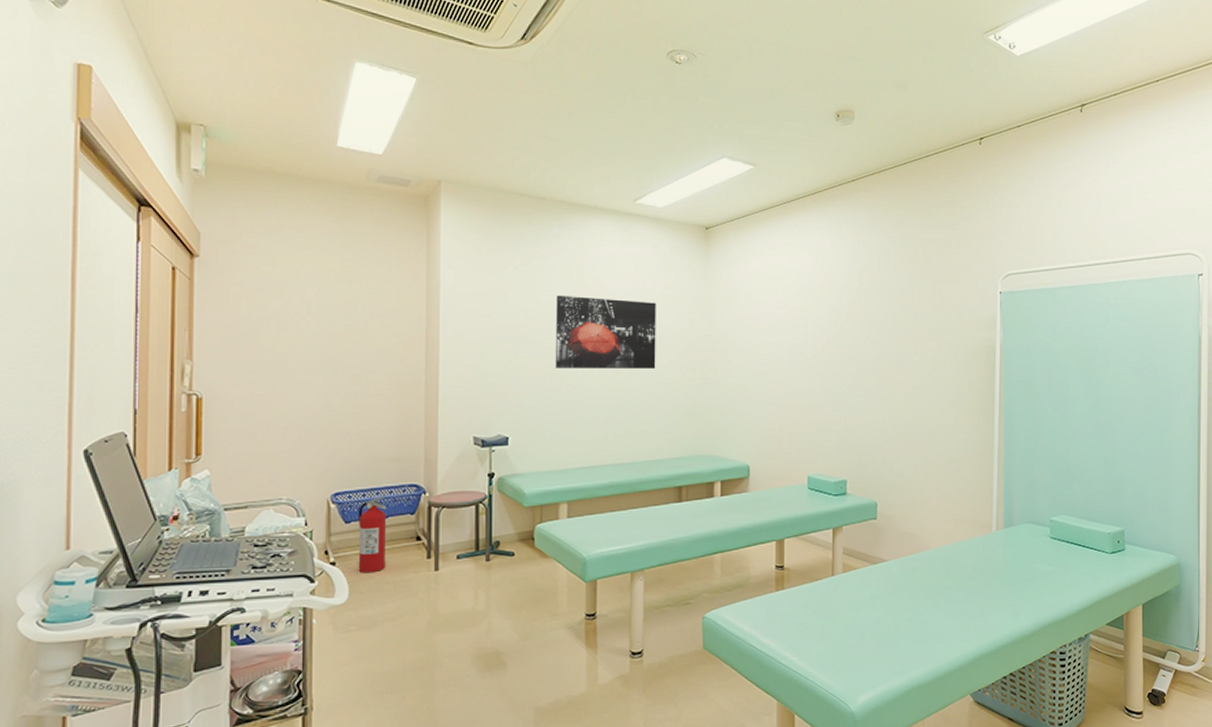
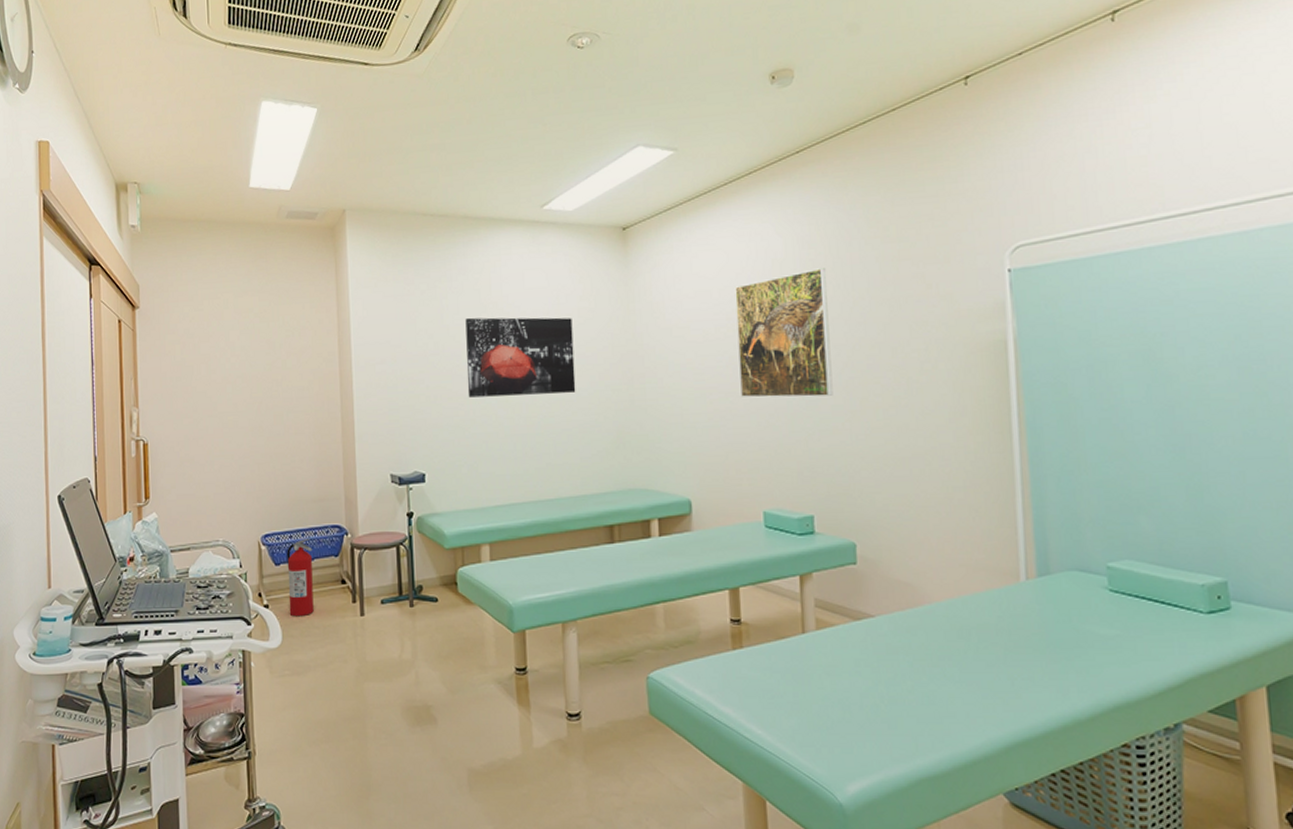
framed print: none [795,278,868,383] -> present [735,268,833,398]

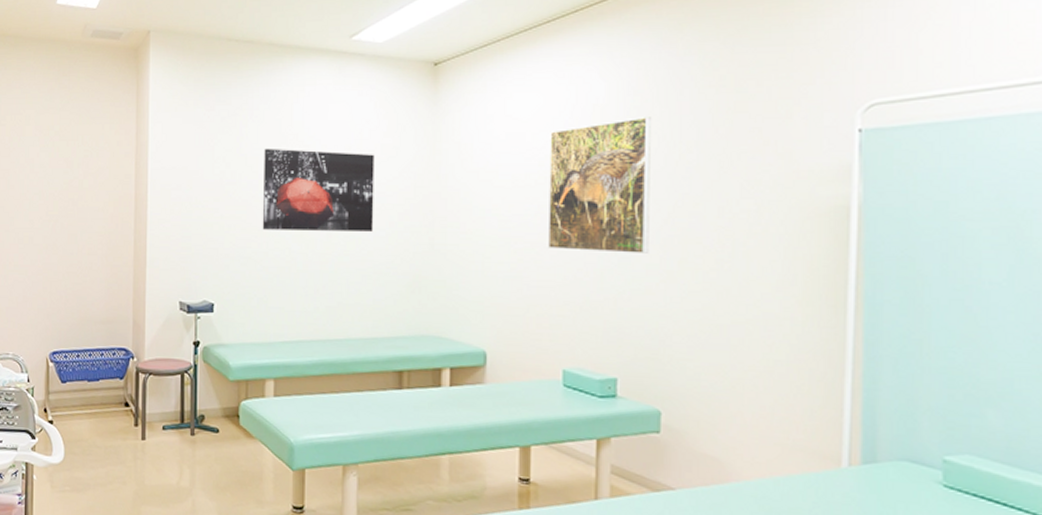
fire extinguisher: present [287,538,314,617] -> none [73,358,99,435]

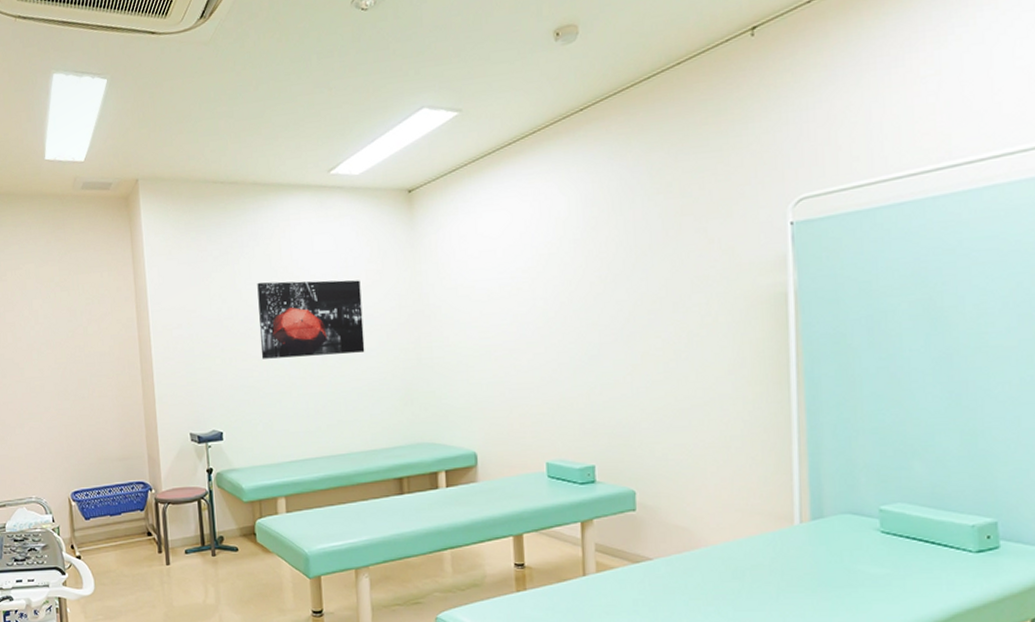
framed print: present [547,117,651,254] -> none [519,225,615,354]

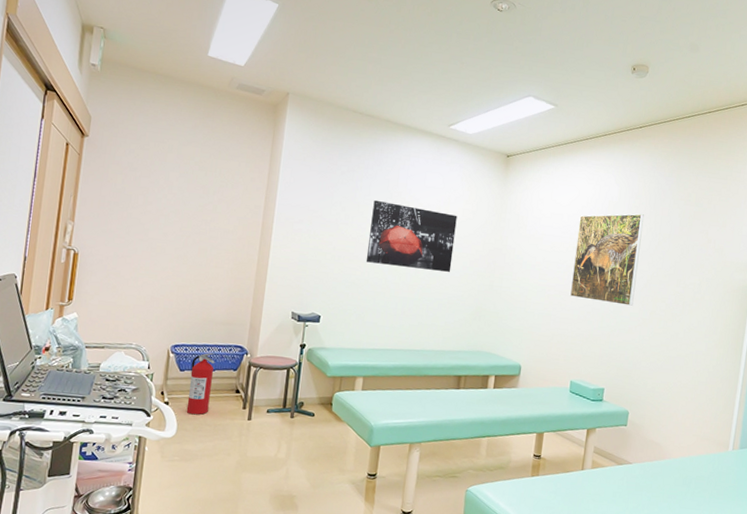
fire extinguisher: none [95,494,123,567] -> present [186,352,215,415]
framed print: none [519,225,615,354] -> present [570,213,644,306]

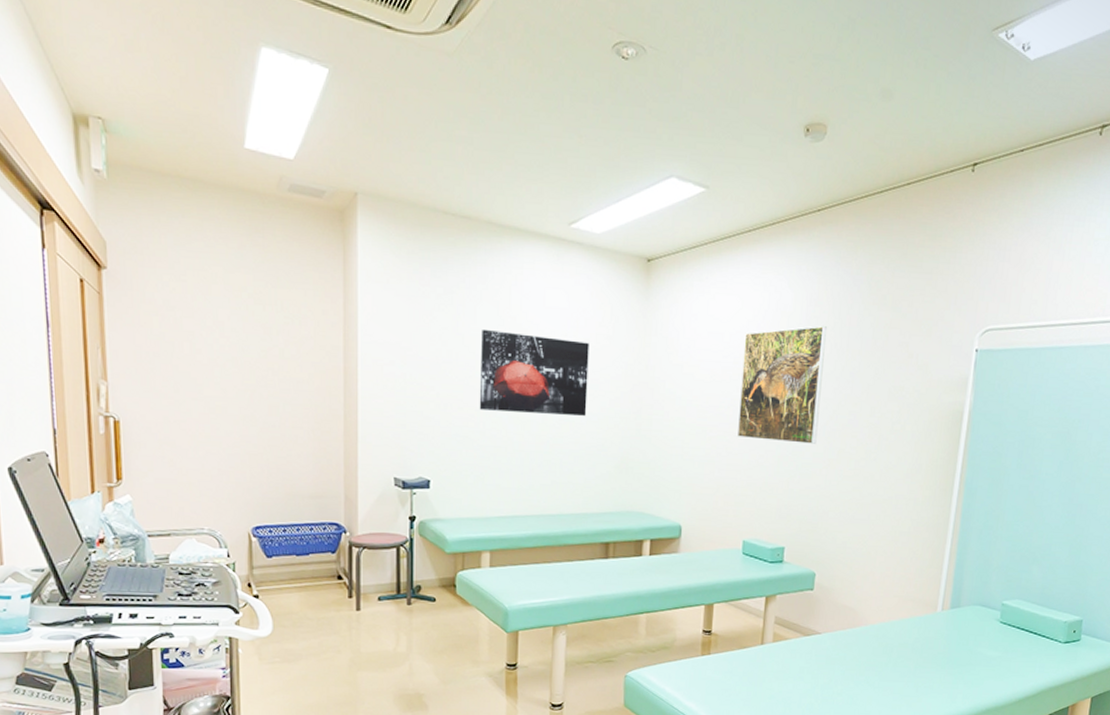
fire extinguisher: present [186,352,215,415] -> none [280,533,308,608]

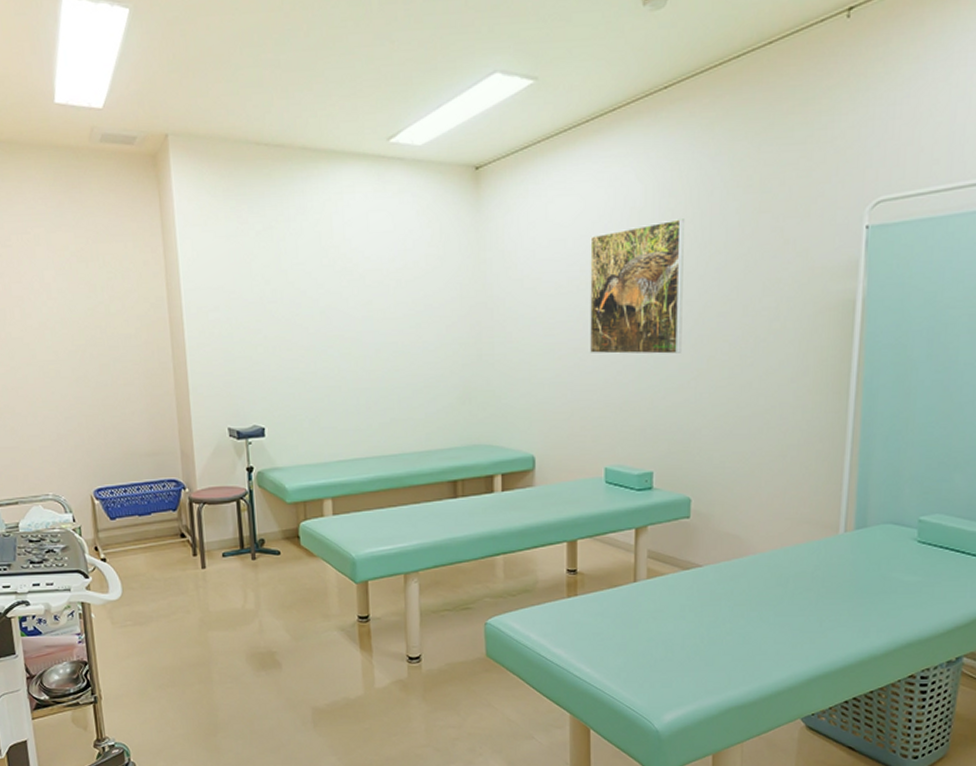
wall art: present [479,328,589,416] -> none [305,262,422,349]

